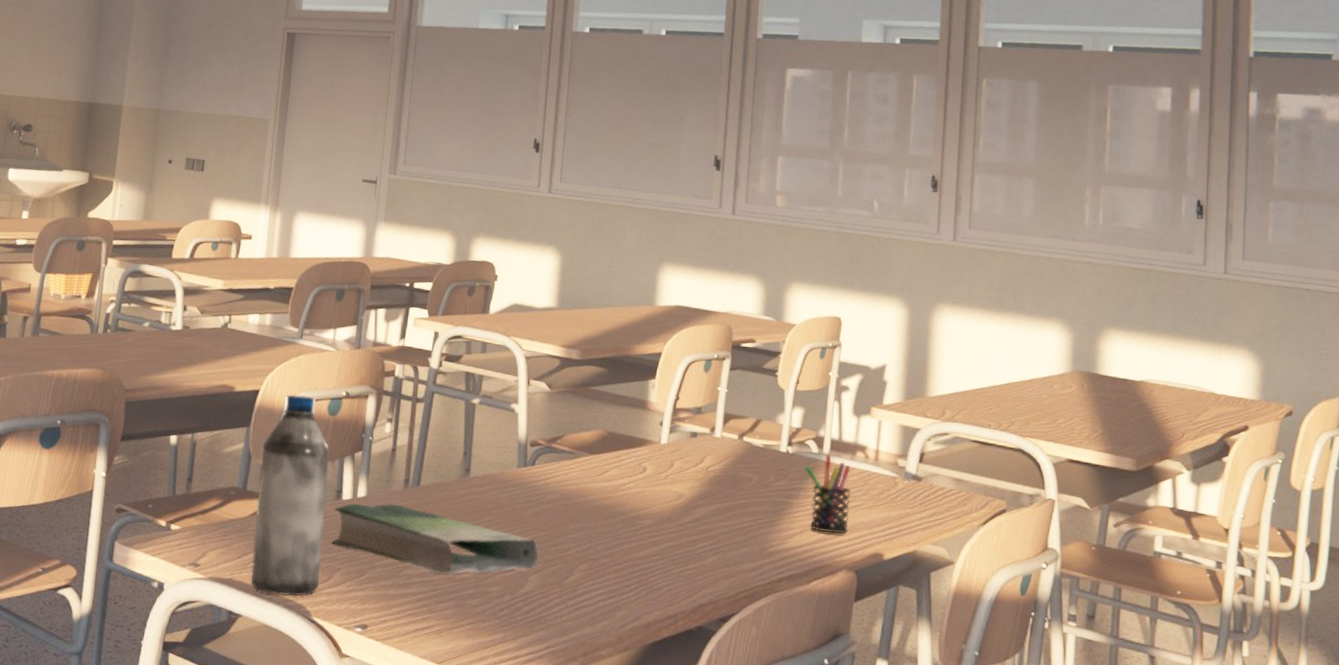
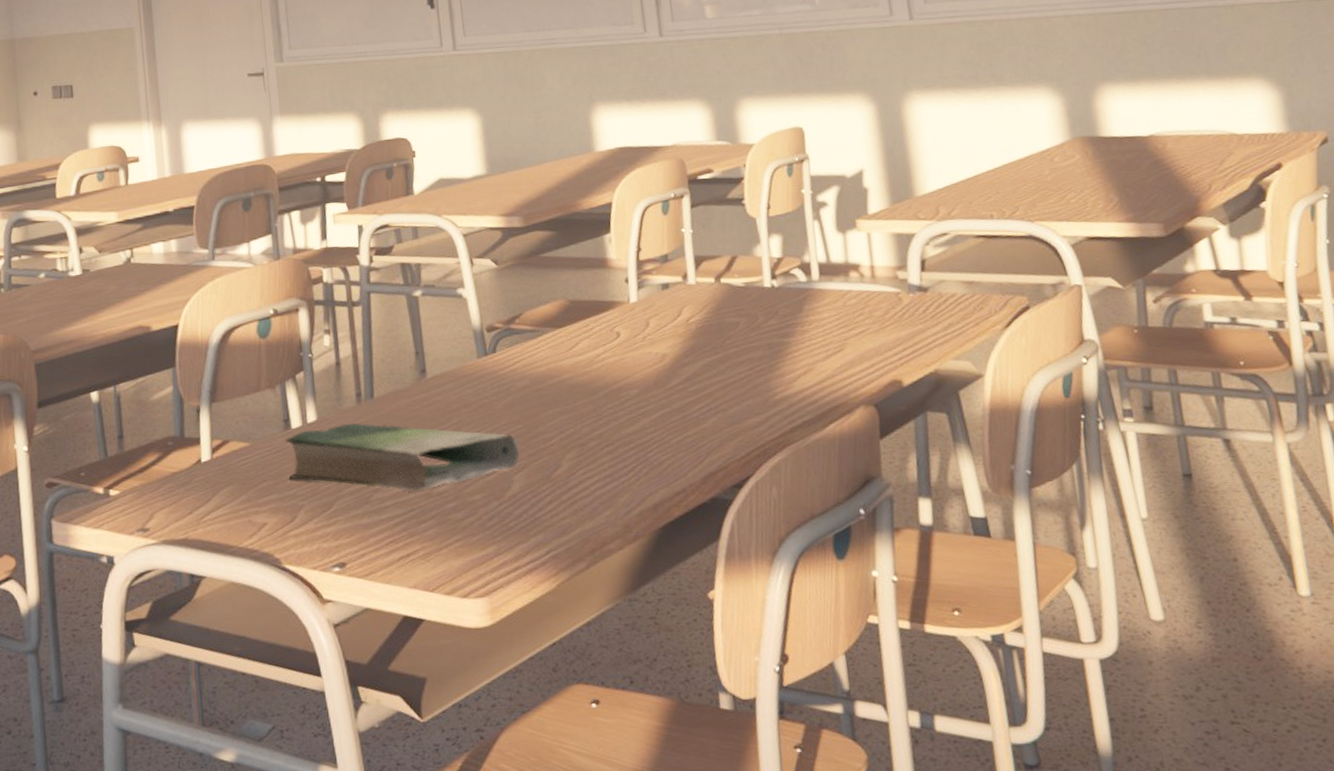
water bottle: present [250,395,330,596] -> none [193,321,284,547]
pen holder: present [805,455,851,535] -> none [795,281,858,369]

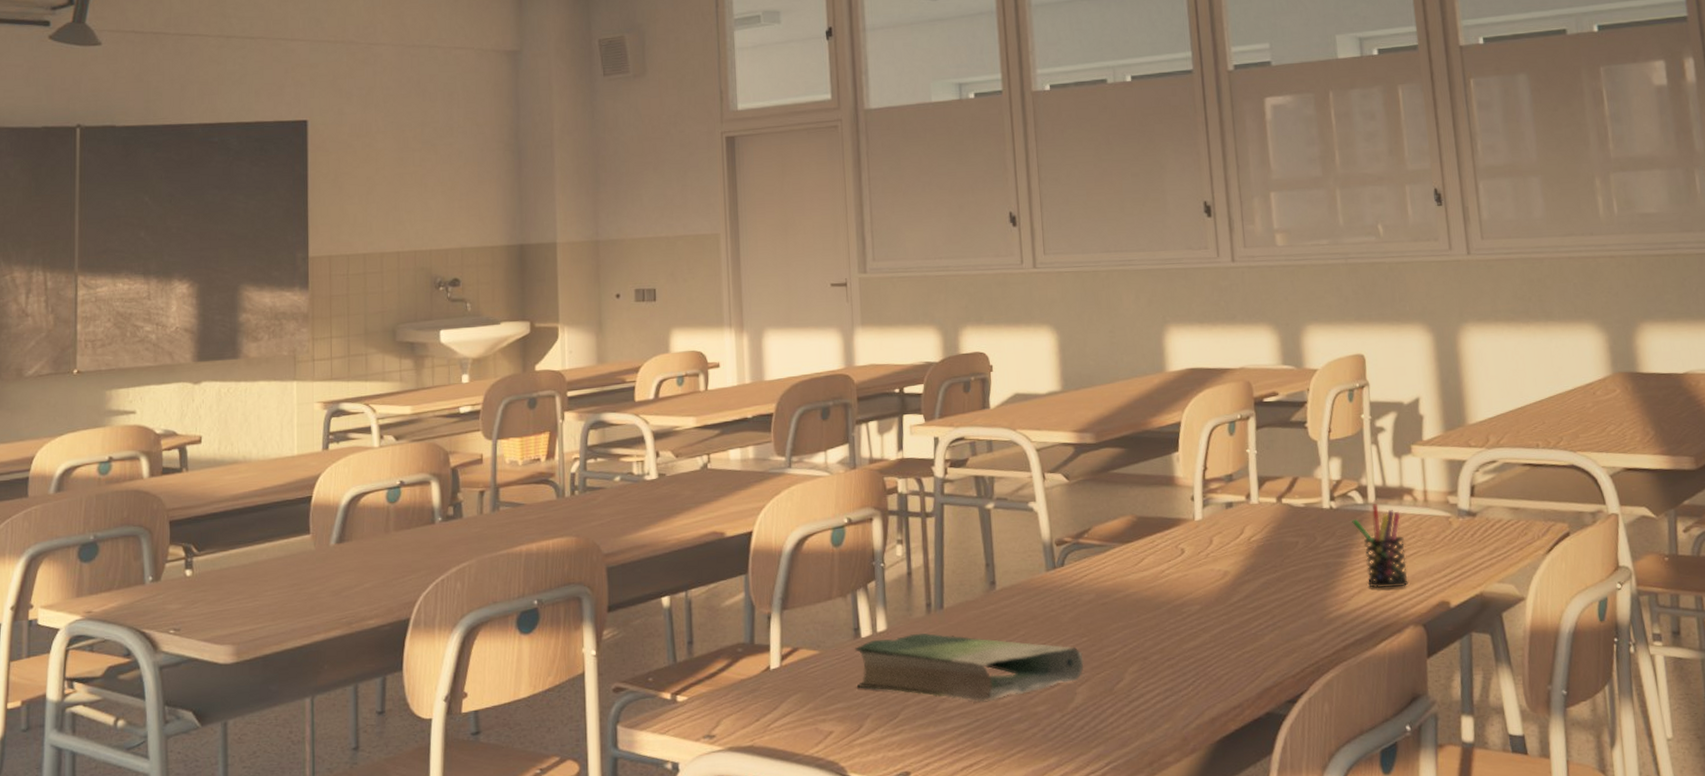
pen holder: none [795,281,858,369] -> present [1352,504,1409,589]

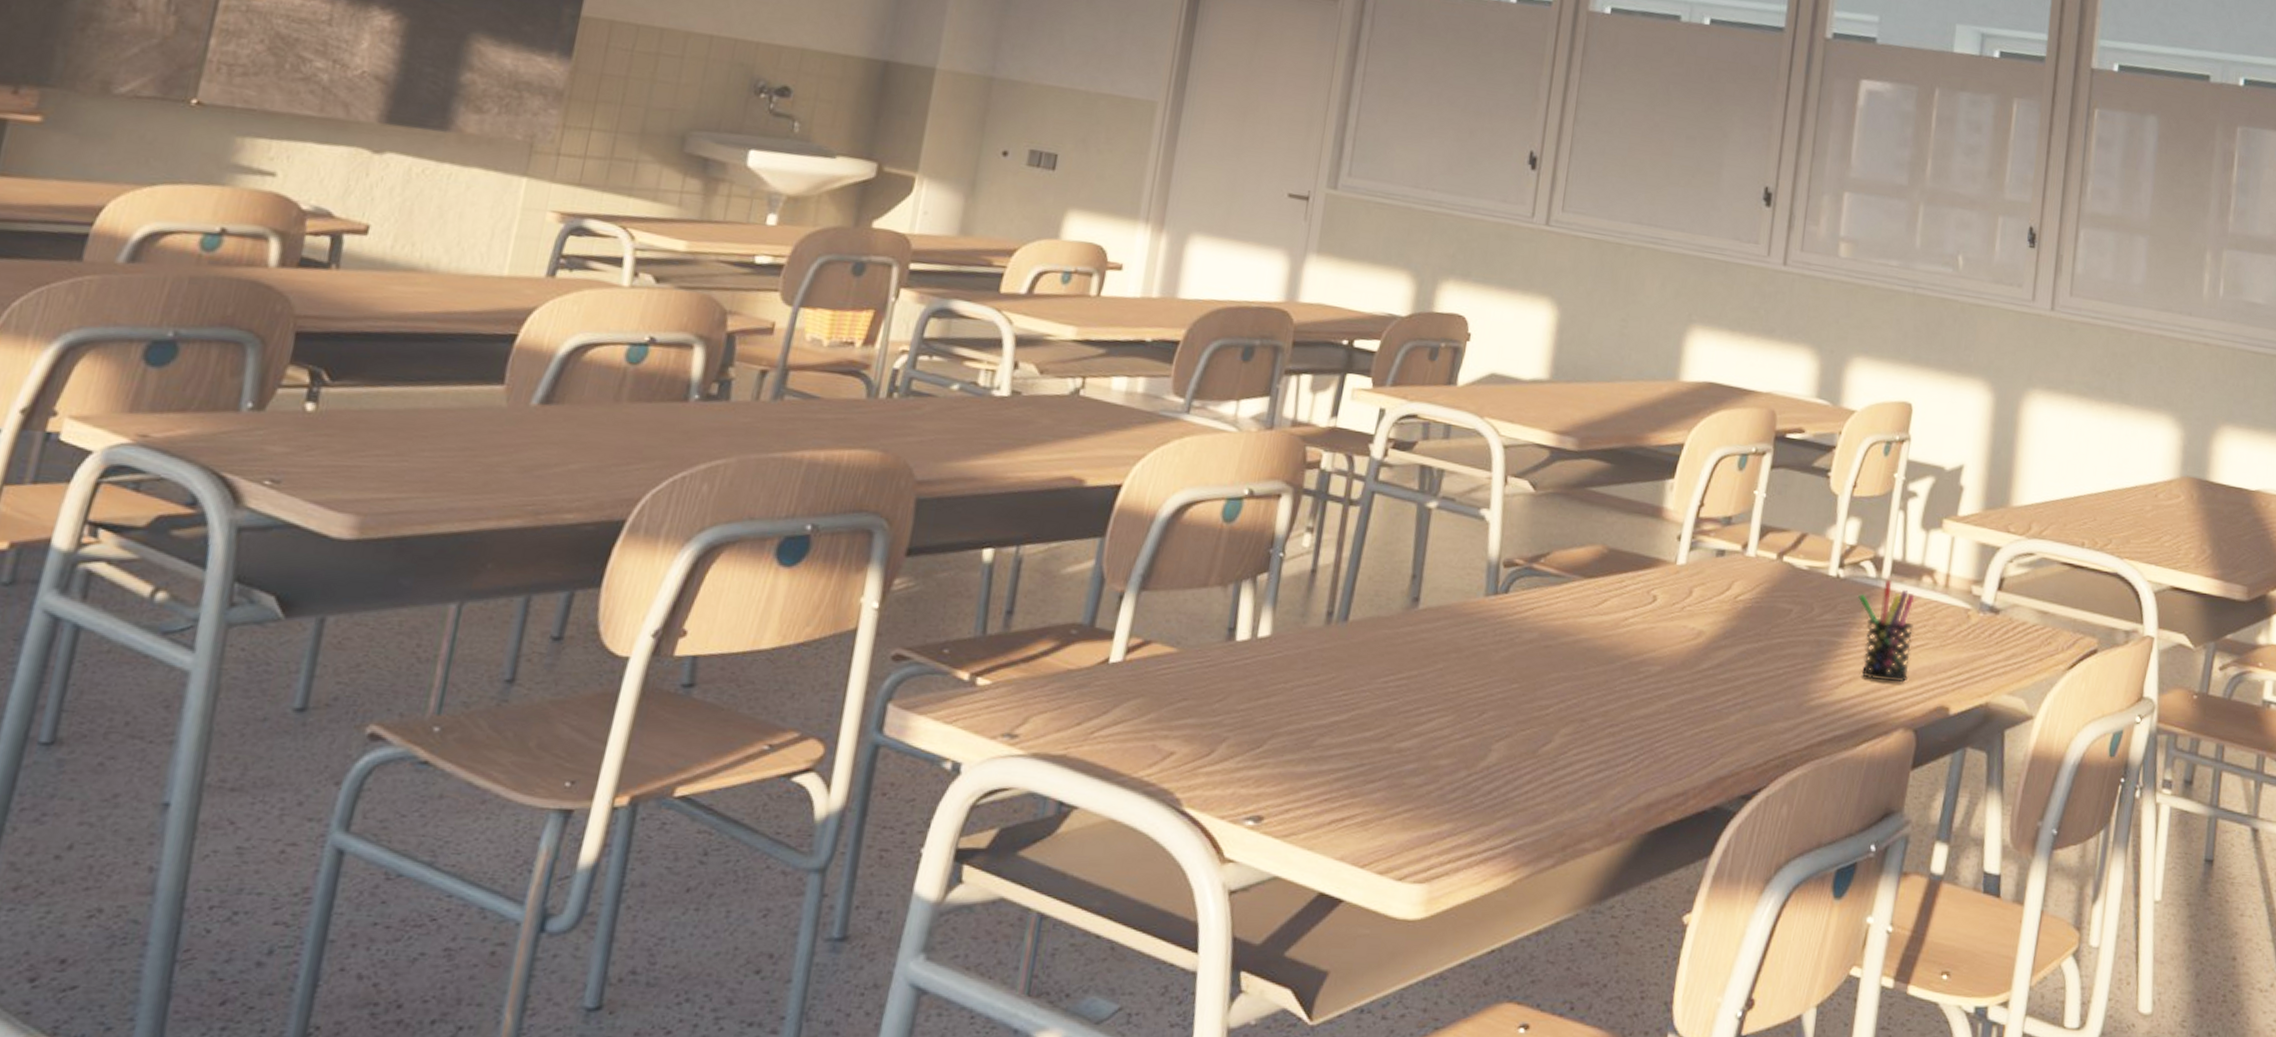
book: present [854,633,1084,703] -> none [1218,645,1509,744]

